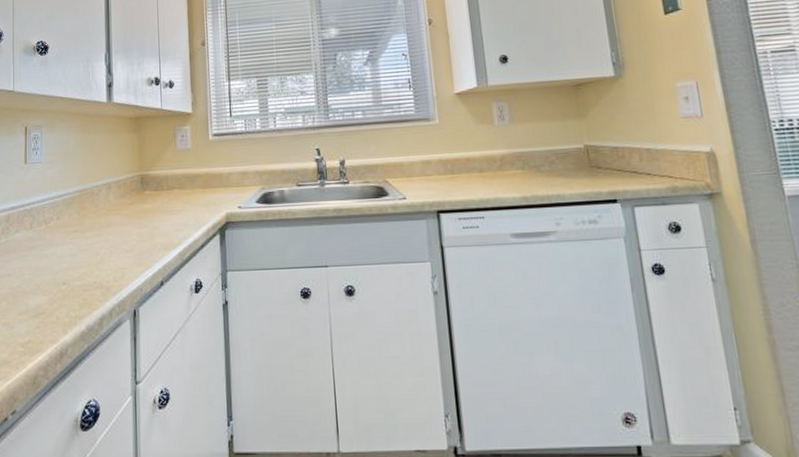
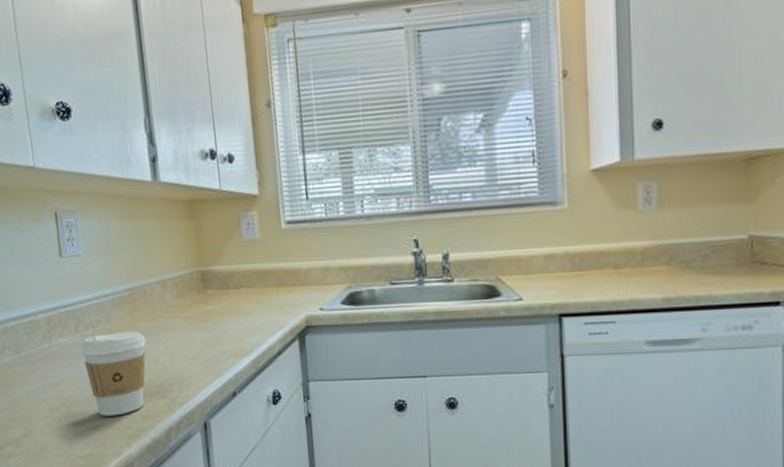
coffee cup: none [33,227,89,305] -> present [81,331,146,416]

